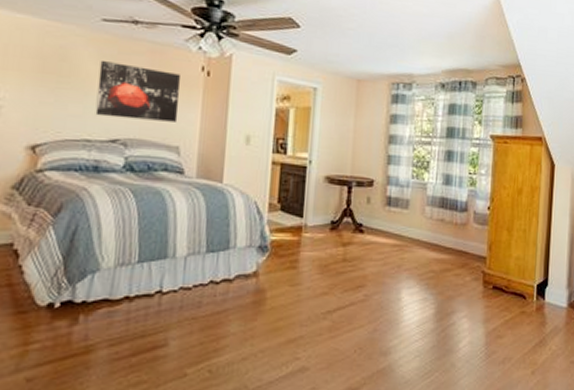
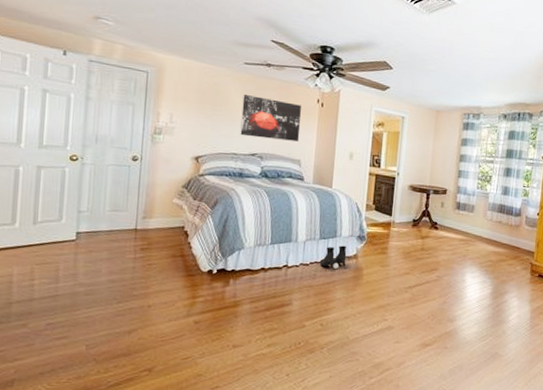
boots: none [206,260,244,292] -> present [319,245,347,269]

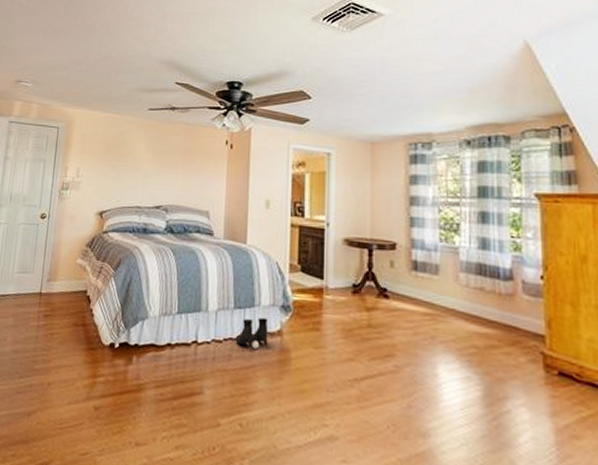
wall art: present [240,95,302,142] -> none [144,142,209,190]

